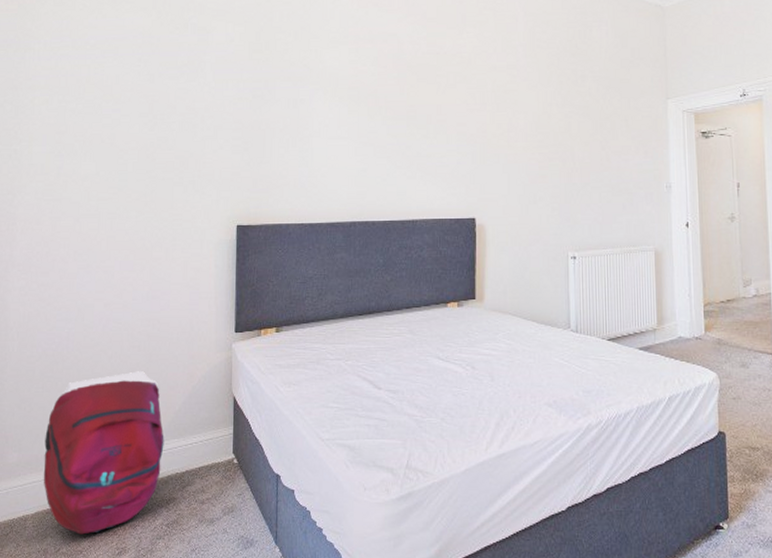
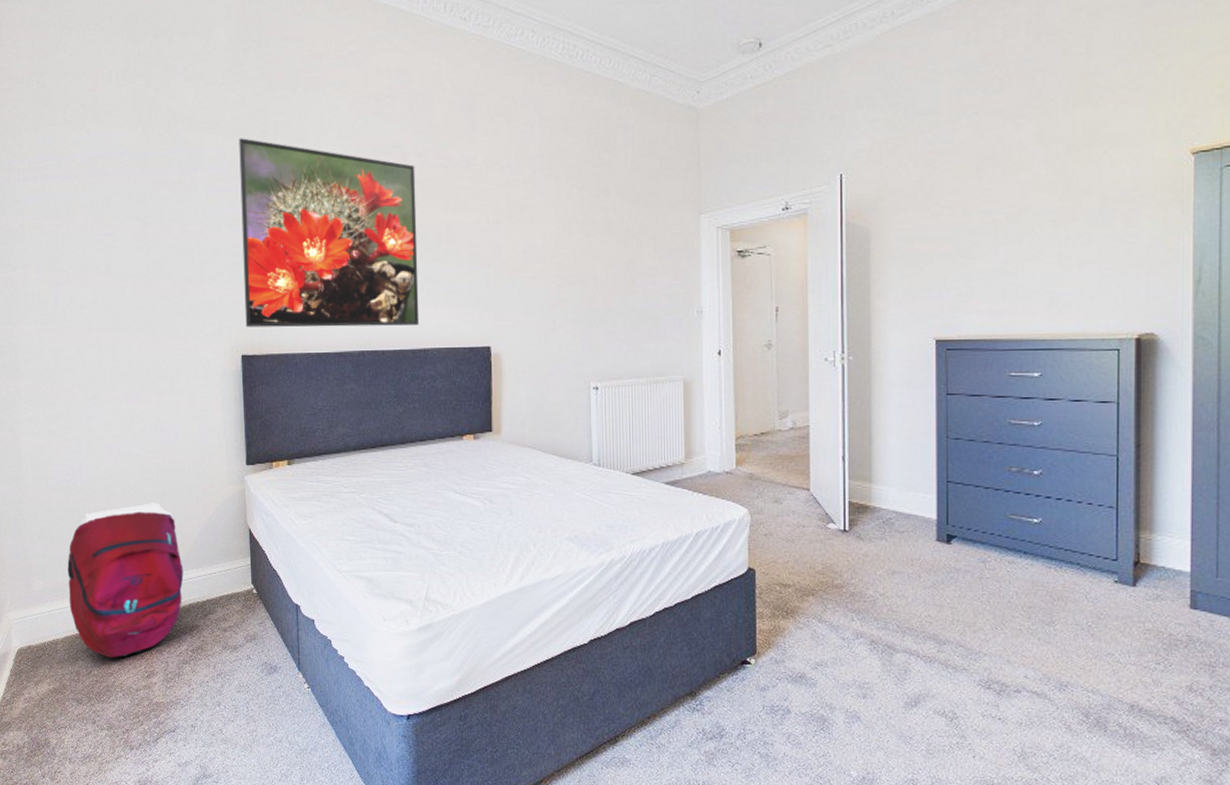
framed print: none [242,25,409,199] -> present [239,138,420,327]

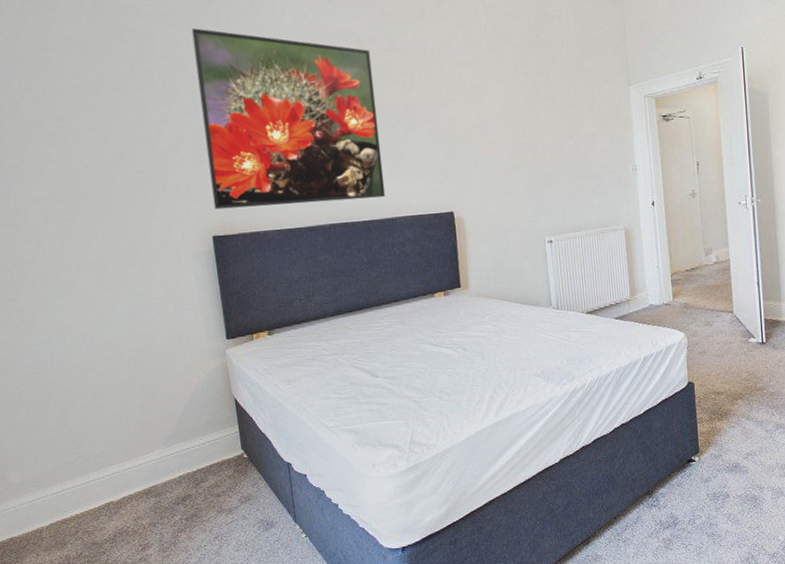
backpack: present [67,503,184,658] -> none [45,384,172,538]

